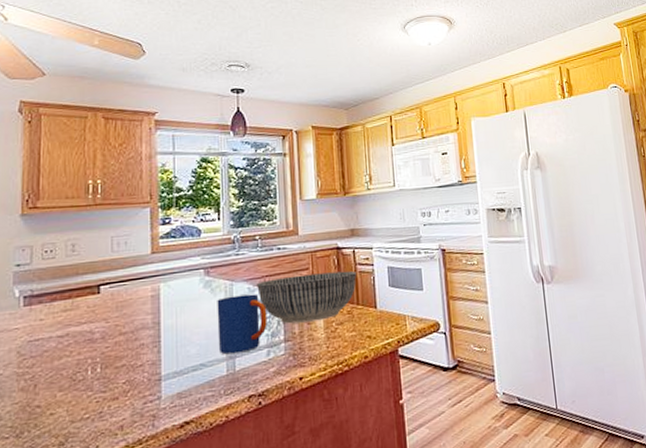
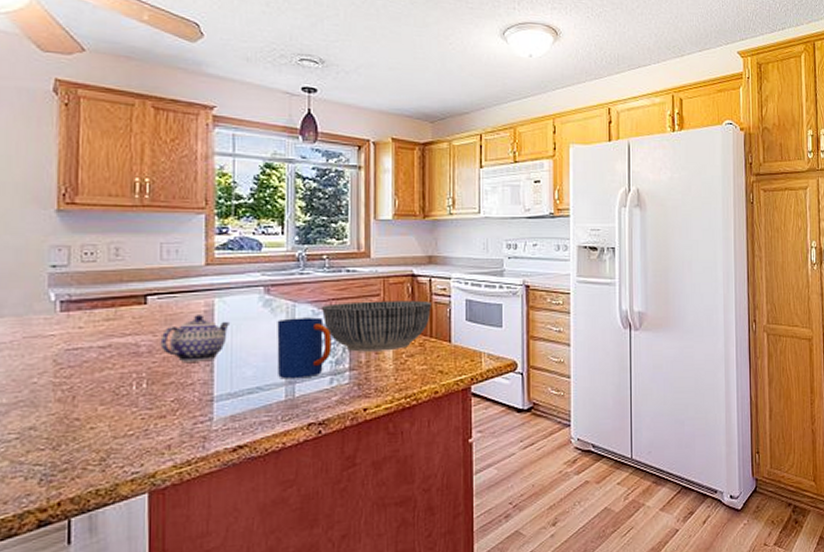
teapot: none [112,299,174,346] -> present [160,315,229,362]

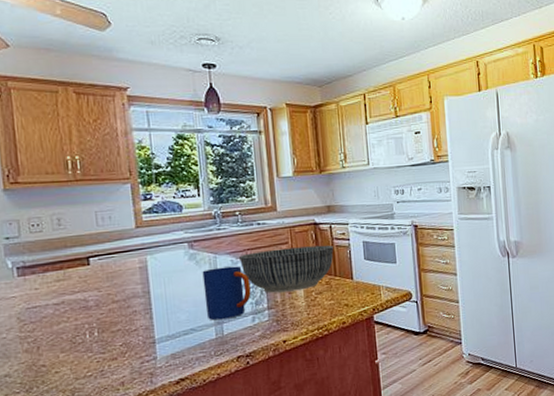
teapot: present [160,315,229,362] -> none [104,271,162,312]

